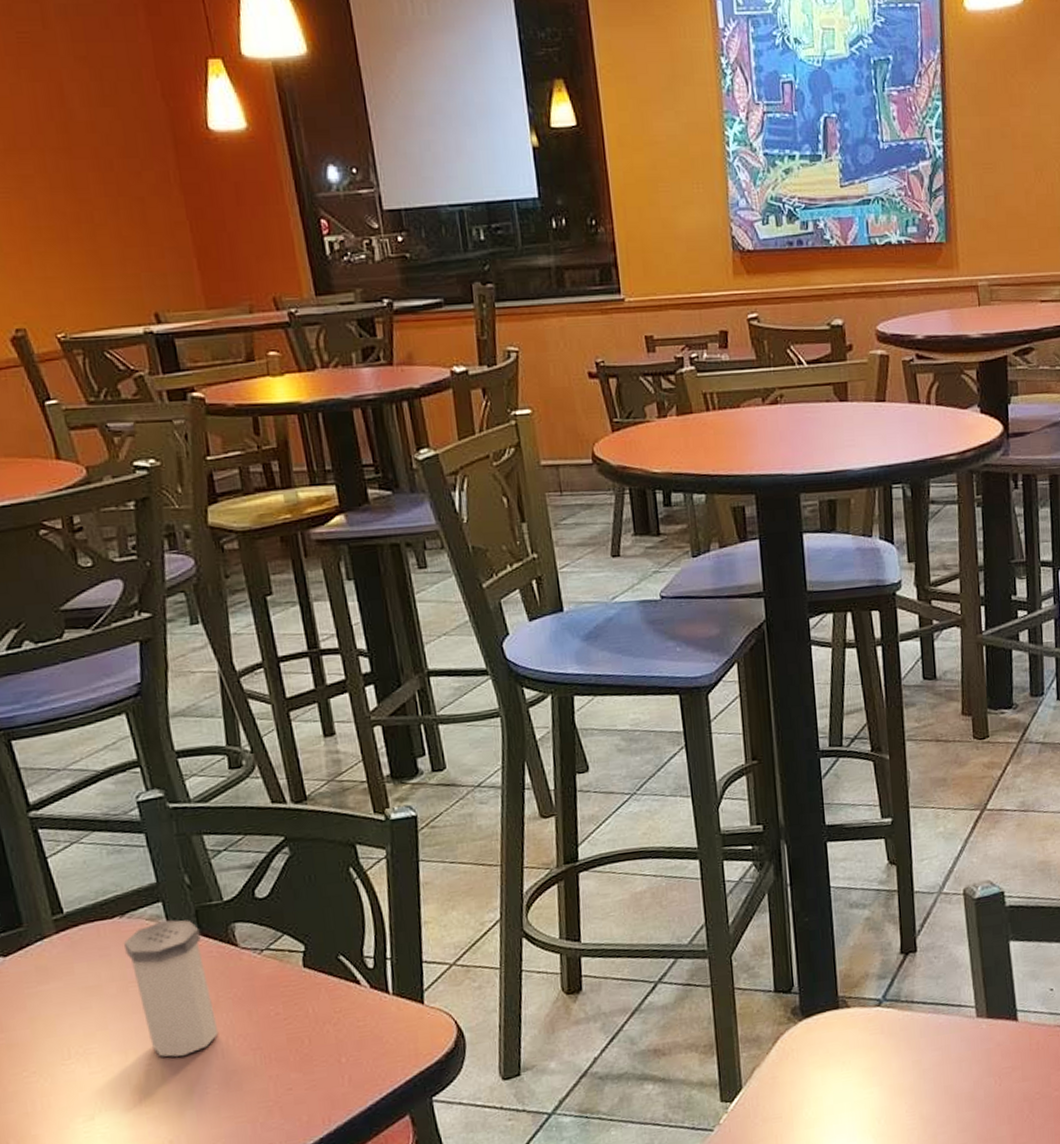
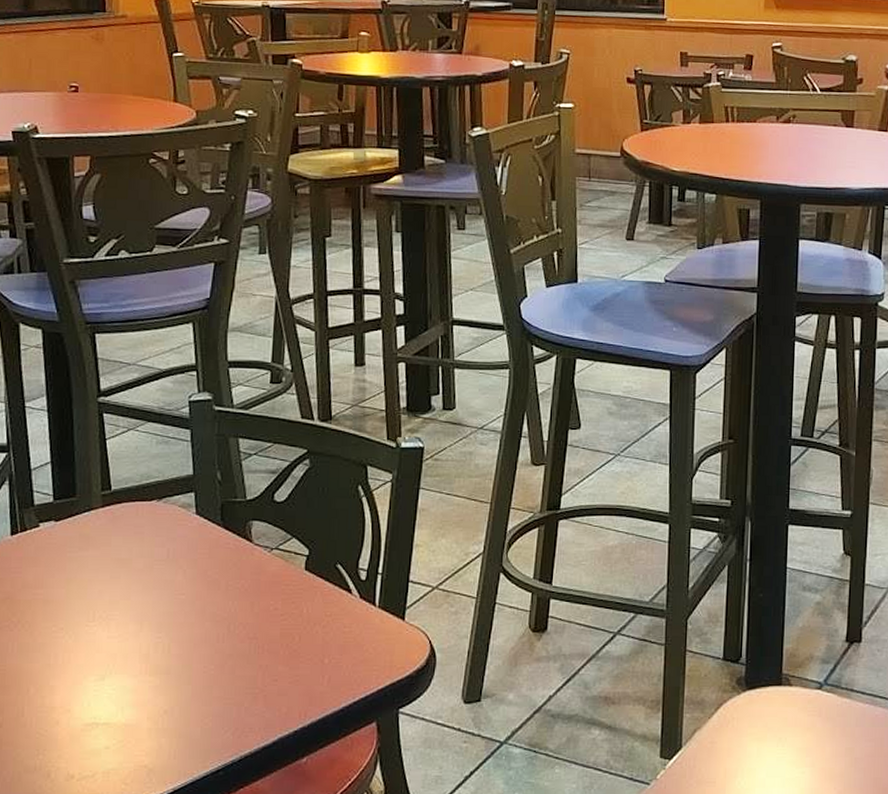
salt shaker: present [123,919,219,1057] -> none [156,510,223,634]

